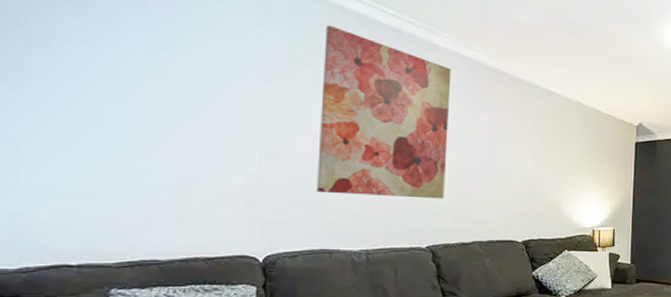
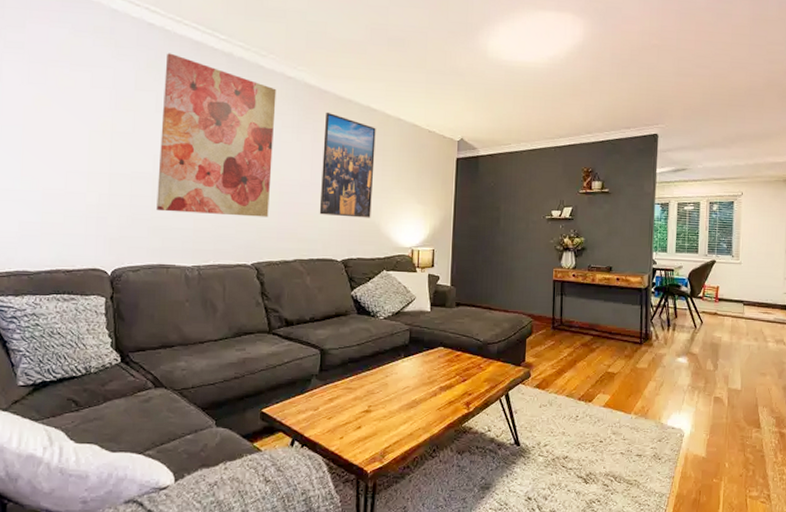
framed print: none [498,93,556,200] -> present [319,112,376,218]

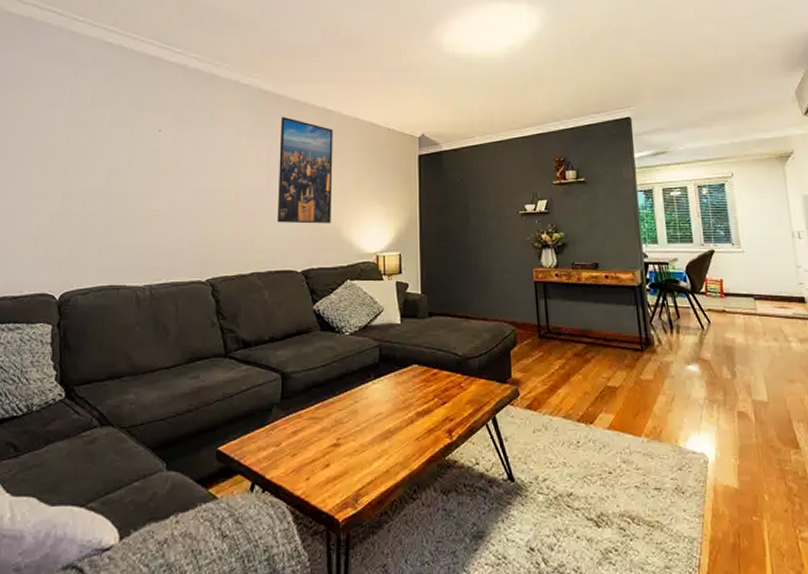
wall art: present [156,53,277,217] -> none [108,69,231,229]

